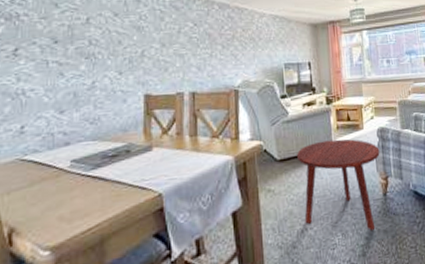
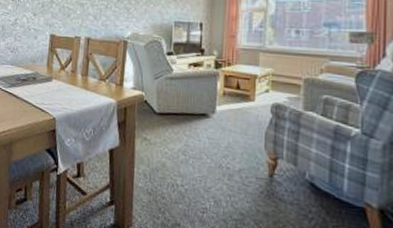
side table: present [297,139,380,231] -> none [176,103,272,209]

